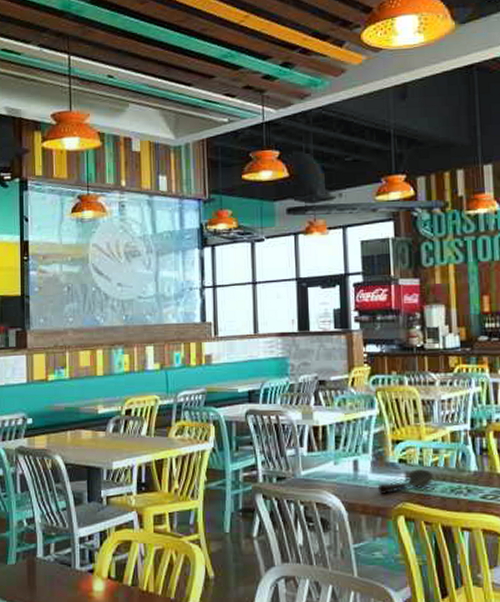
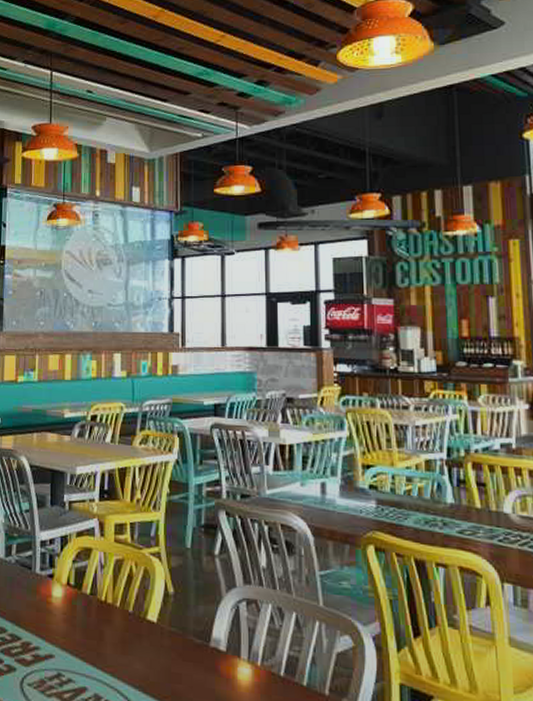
spoon: present [377,468,433,494] -> none [346,496,405,521]

